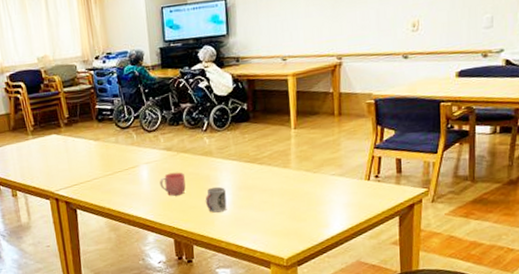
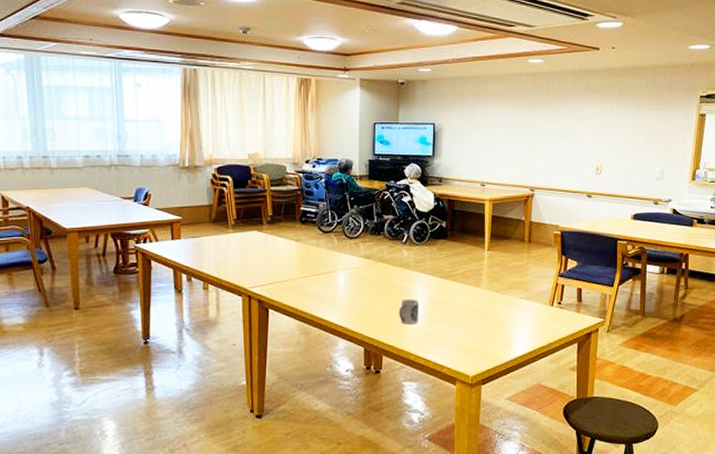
mug: present [160,172,186,196] -> none [356,281,381,304]

